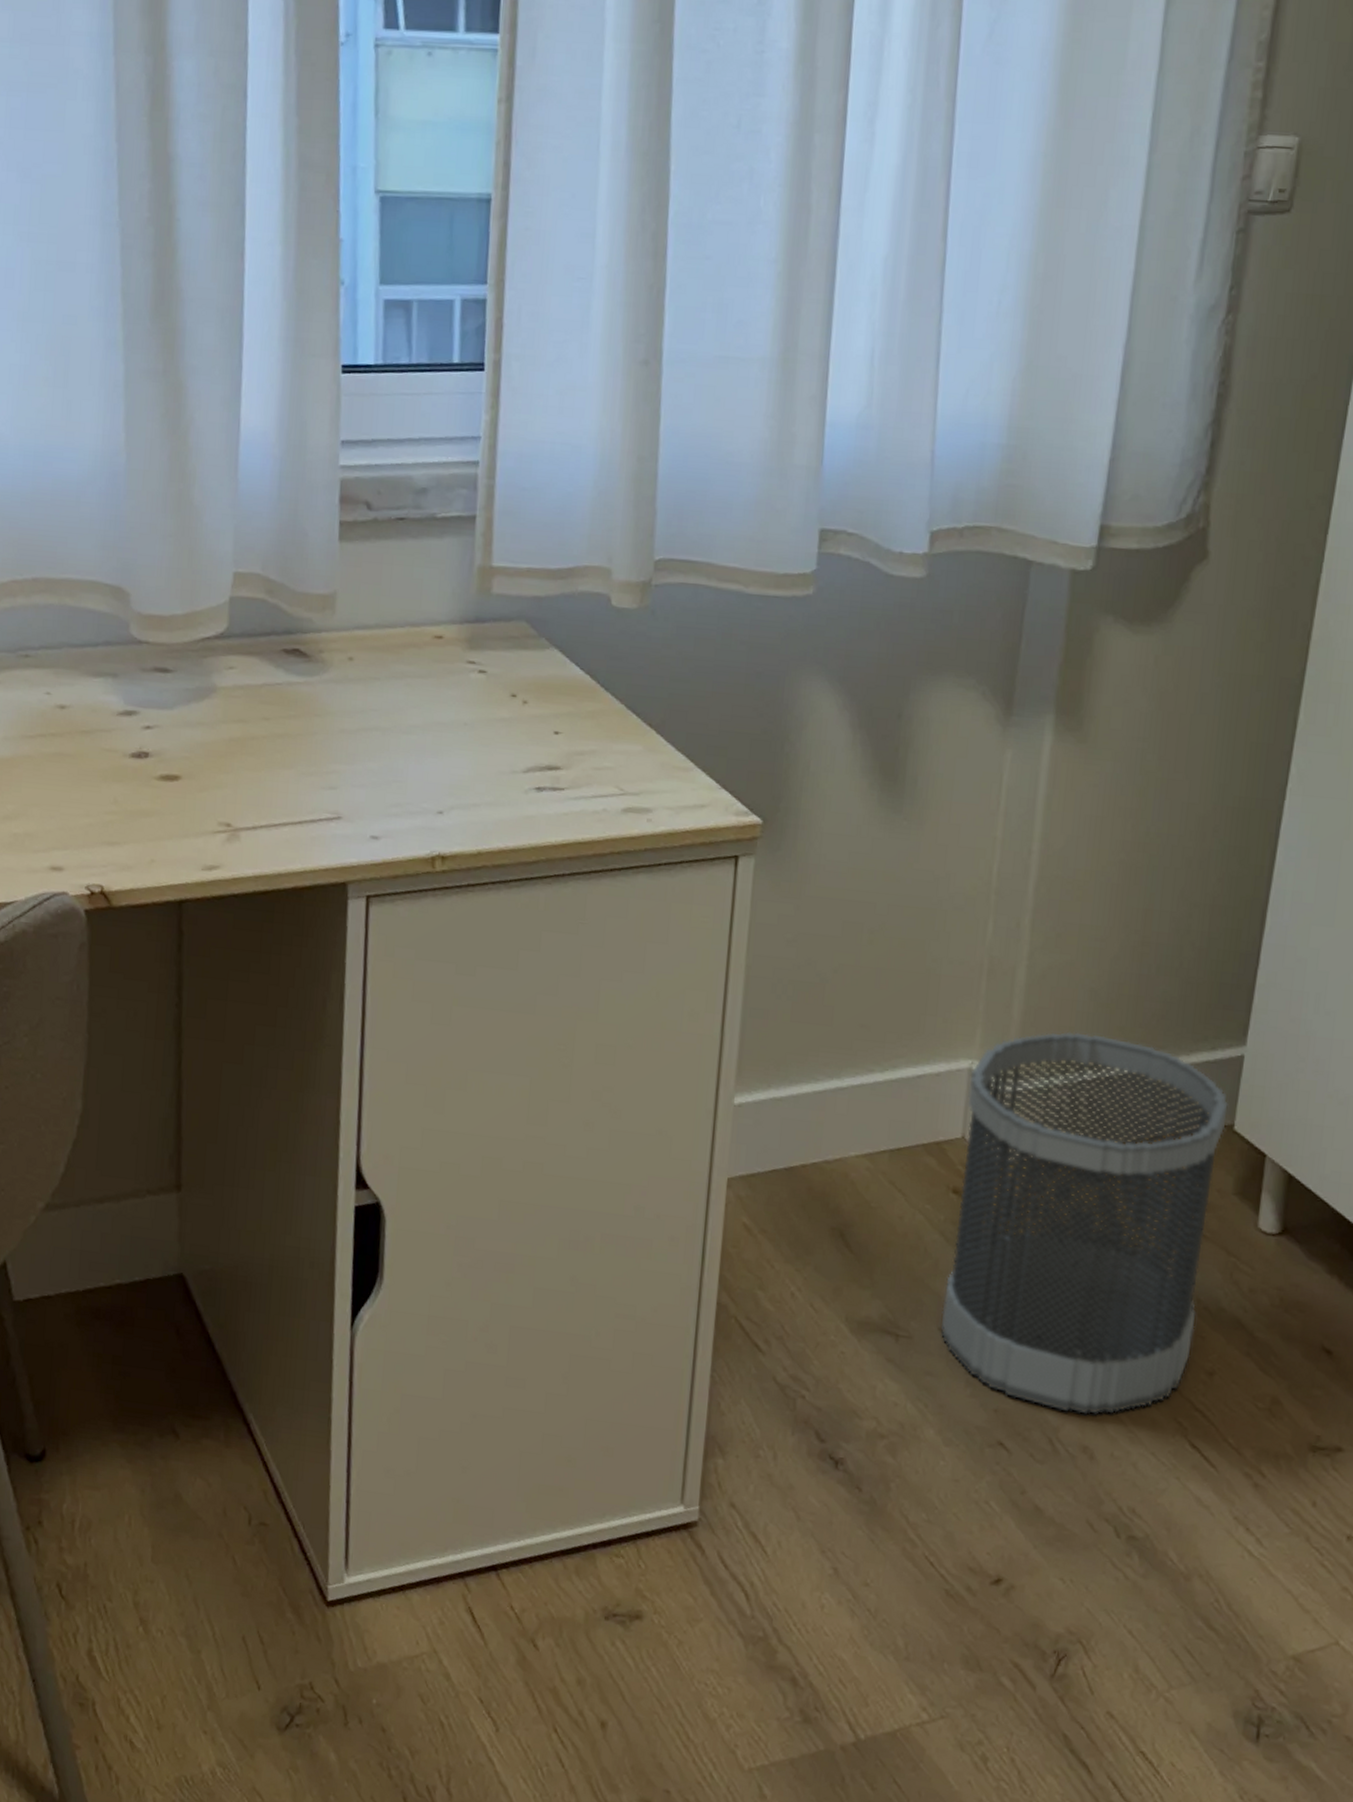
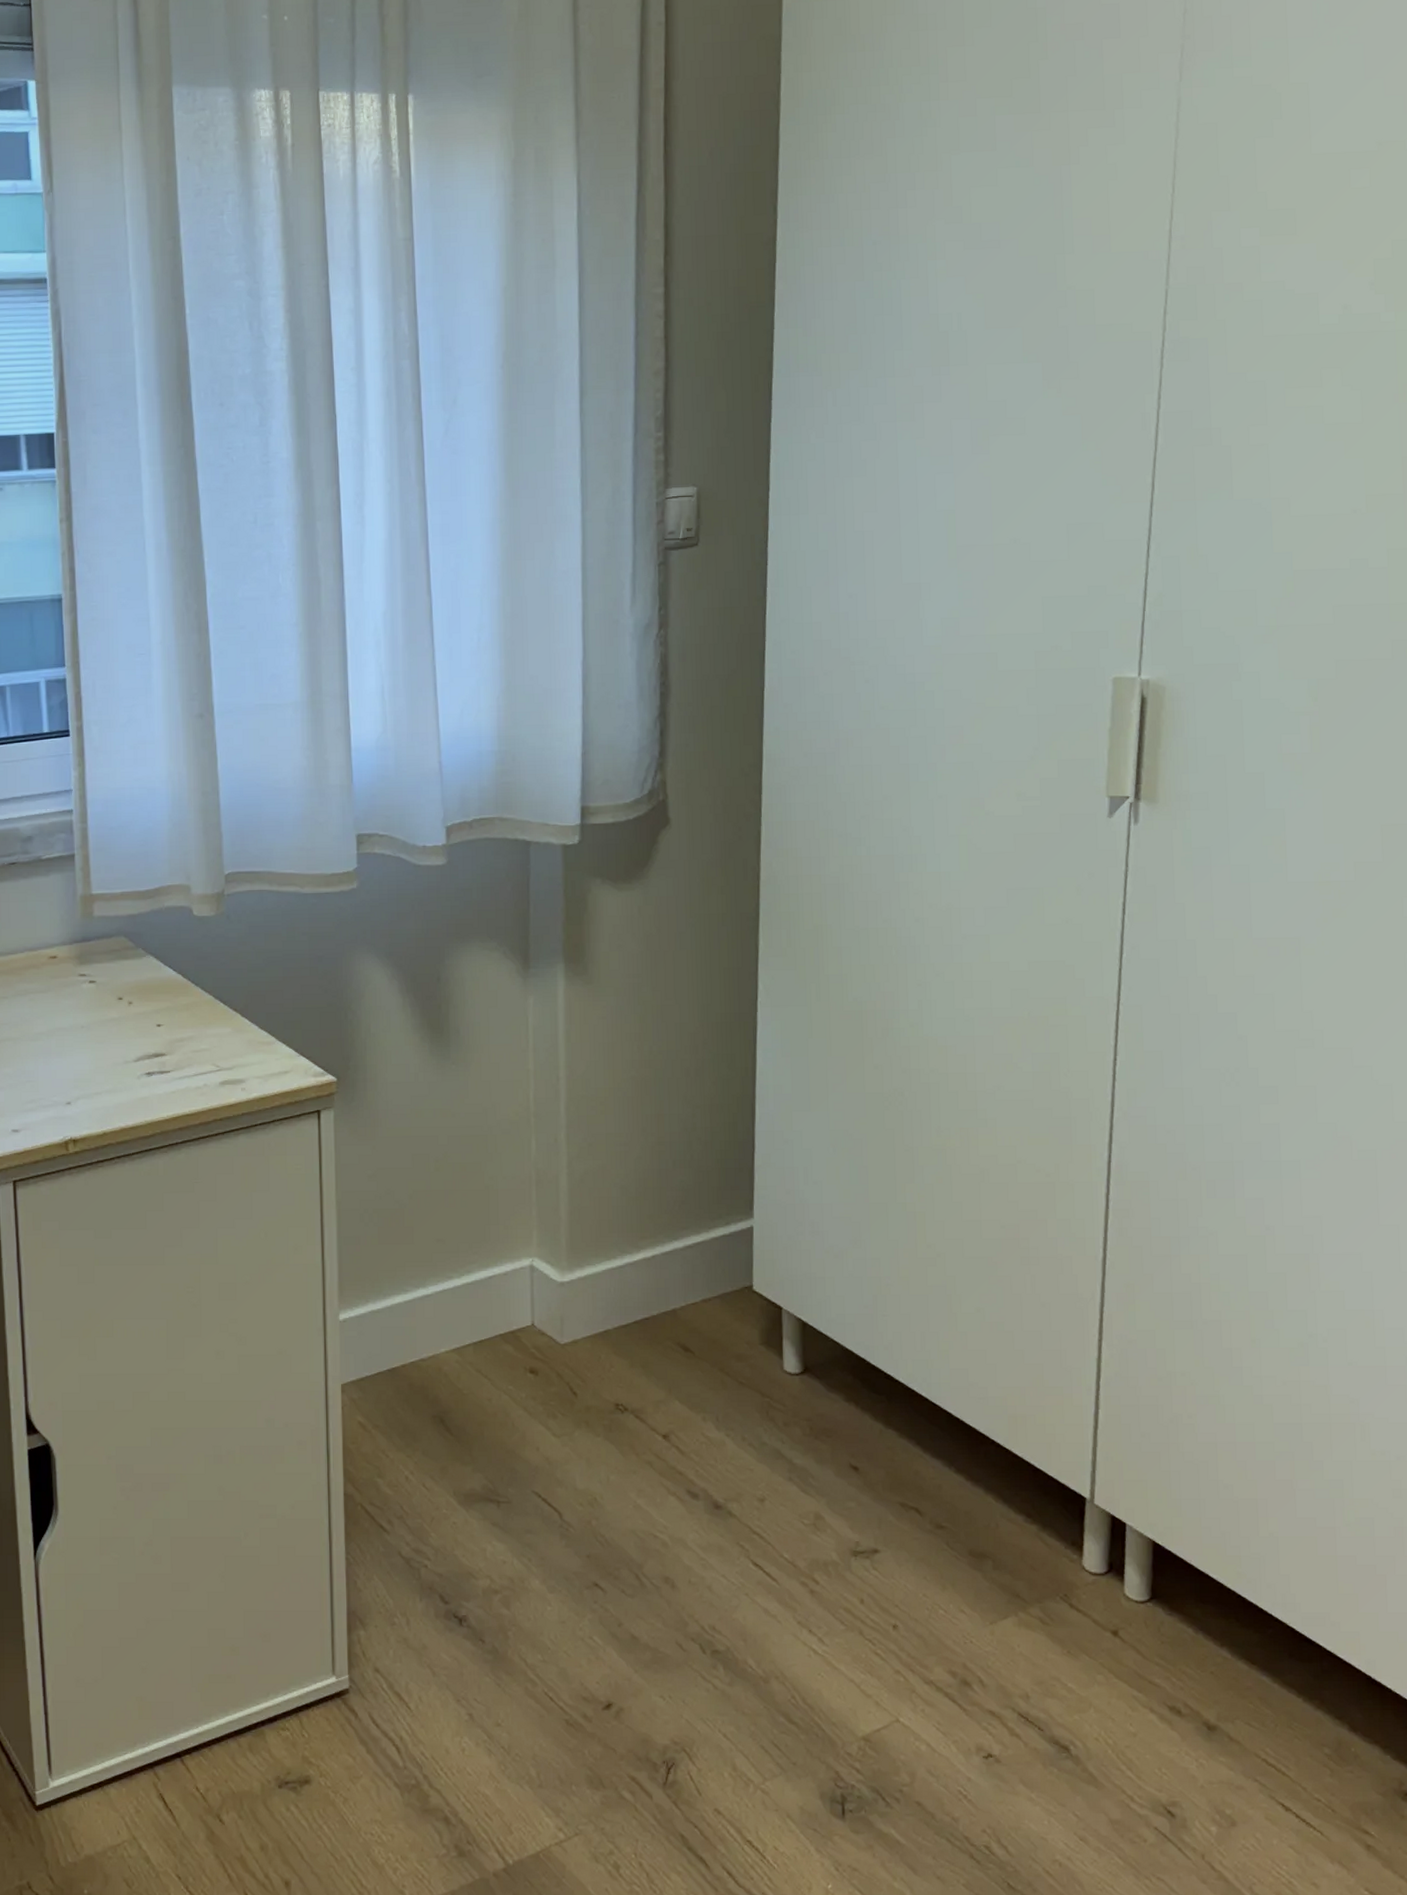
wastebasket: present [941,1031,1228,1415] -> none [532,1224,746,1549]

